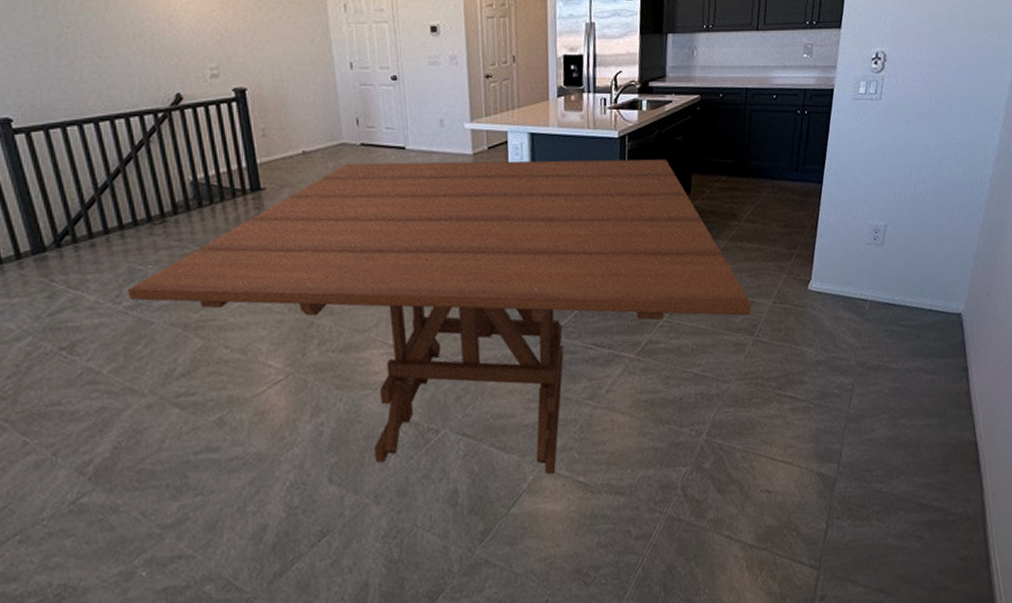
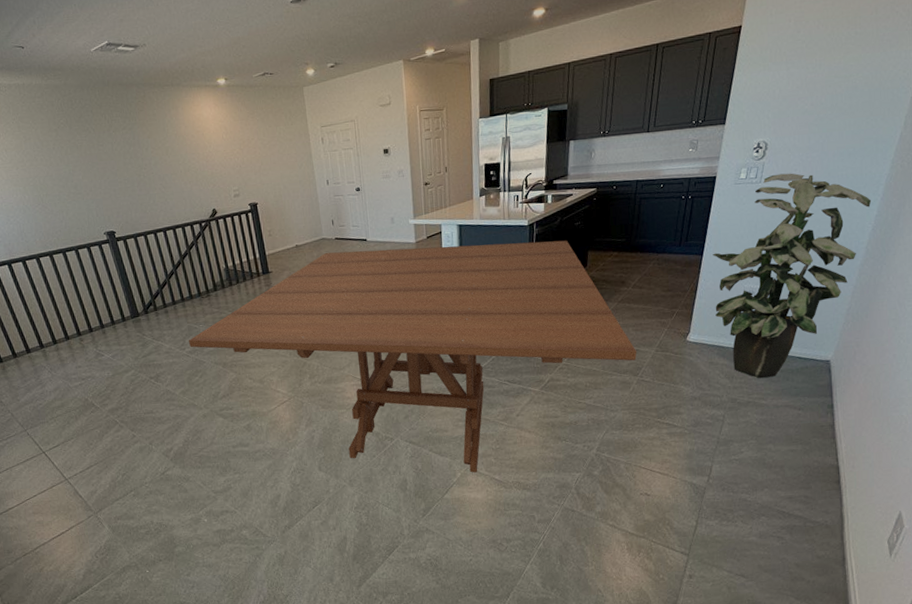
indoor plant: none [833,90,993,337] -> present [713,173,872,379]

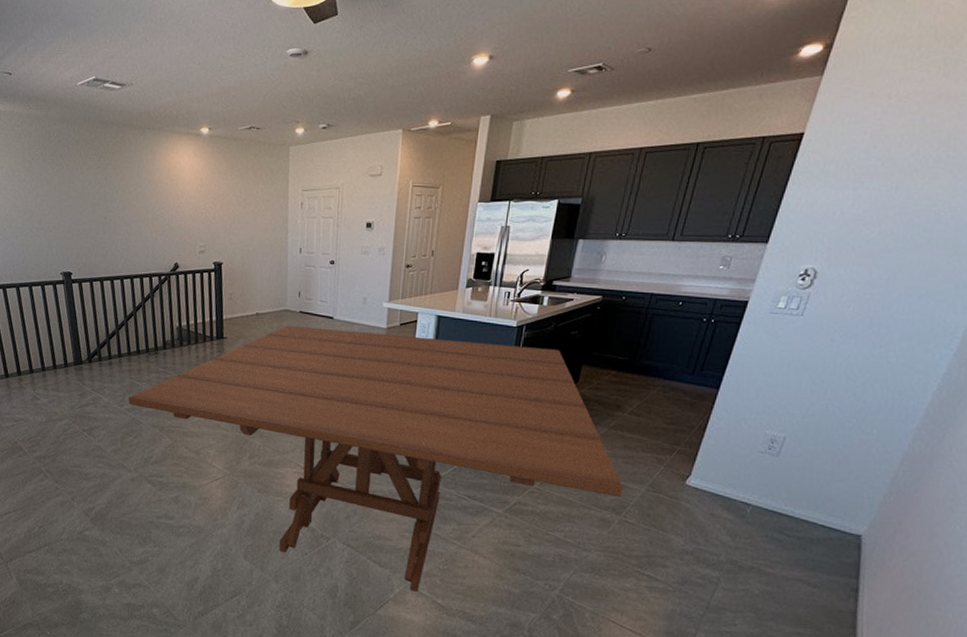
indoor plant: present [713,173,872,379] -> none [725,308,941,543]

